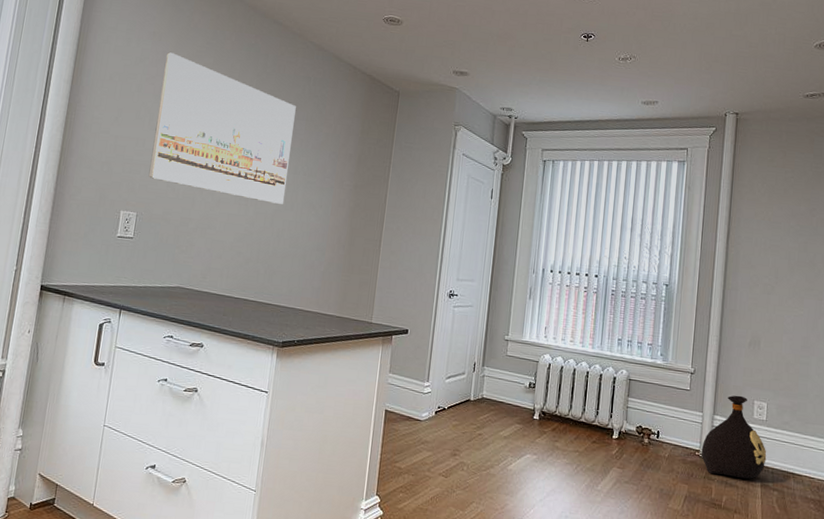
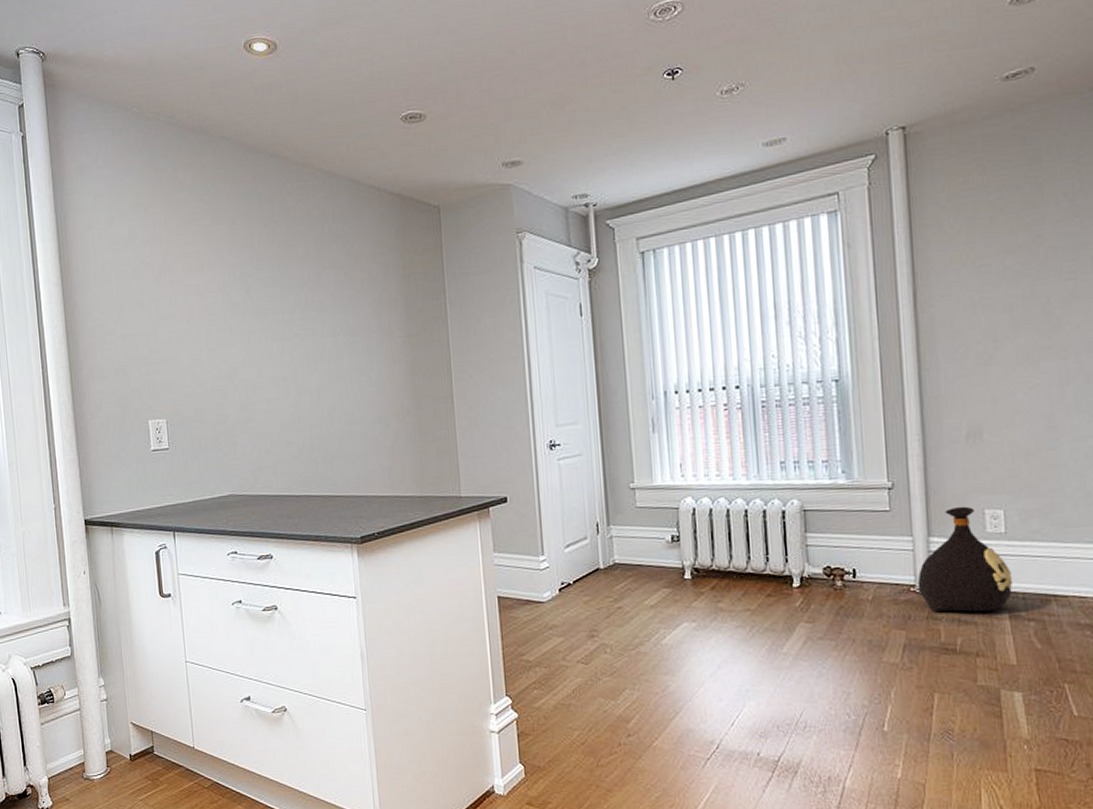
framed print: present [148,52,296,204] -> none [157,222,329,377]

